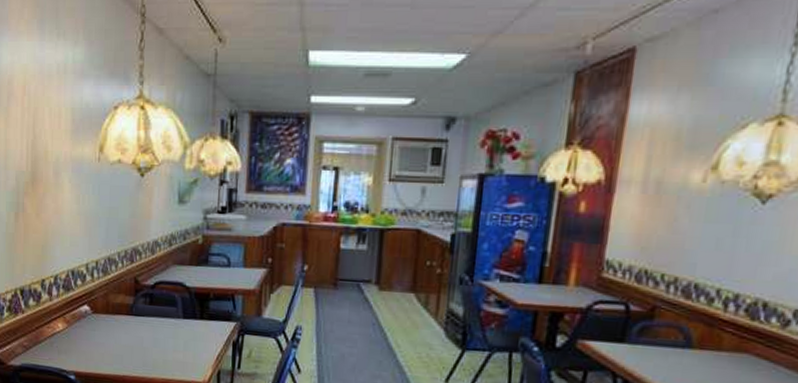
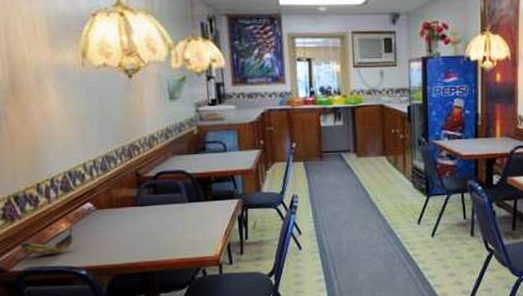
banana: none [20,328,69,354] -> present [20,227,74,255]

